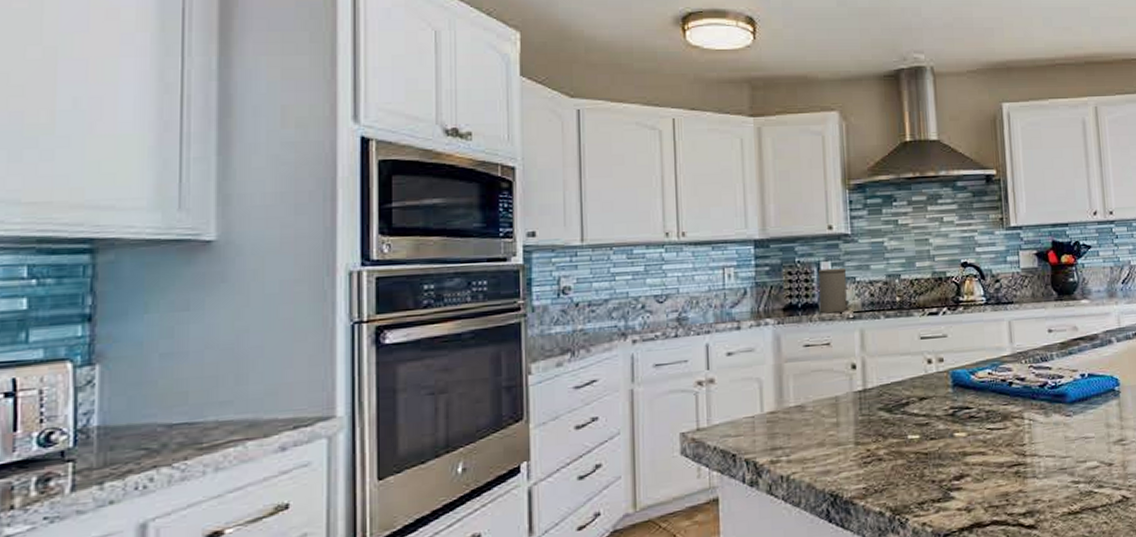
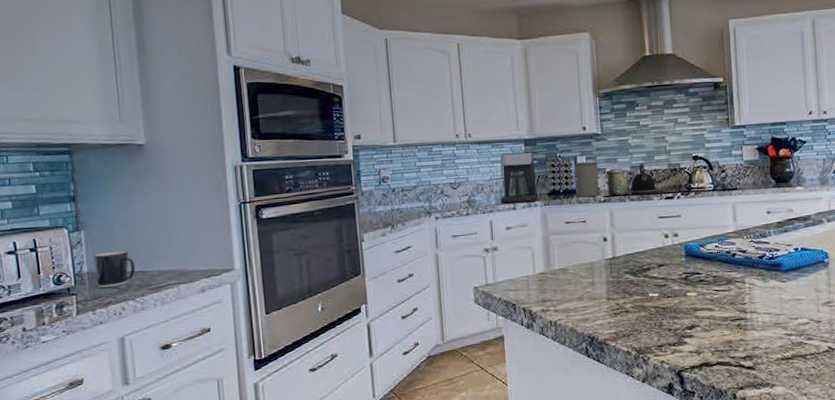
mug: none [110,392,179,450] -> present [93,250,136,289]
coffee maker: none [721,256,769,322] -> present [500,152,538,204]
canister: none [857,276,883,311] -> present [607,168,628,196]
kettle: none [886,270,917,311] -> present [630,163,656,195]

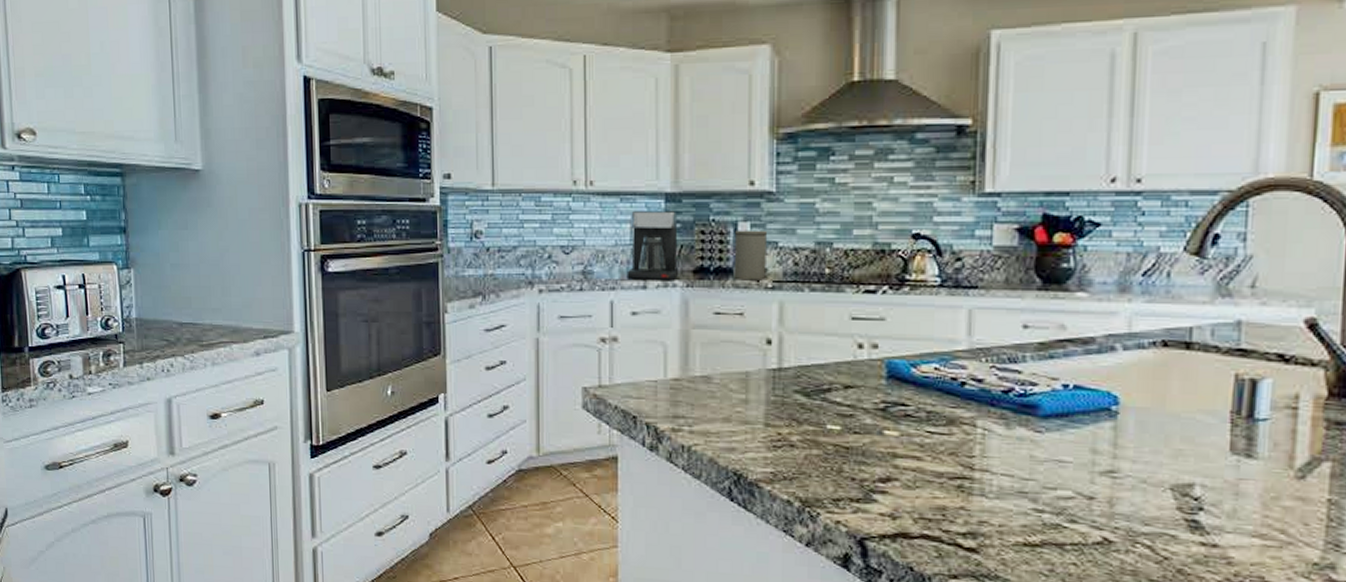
mug: present [93,250,136,289] -> none [142,296,186,339]
canister: present [607,168,628,196] -> none [779,243,809,281]
kettle: present [630,163,656,195] -> none [812,238,851,285]

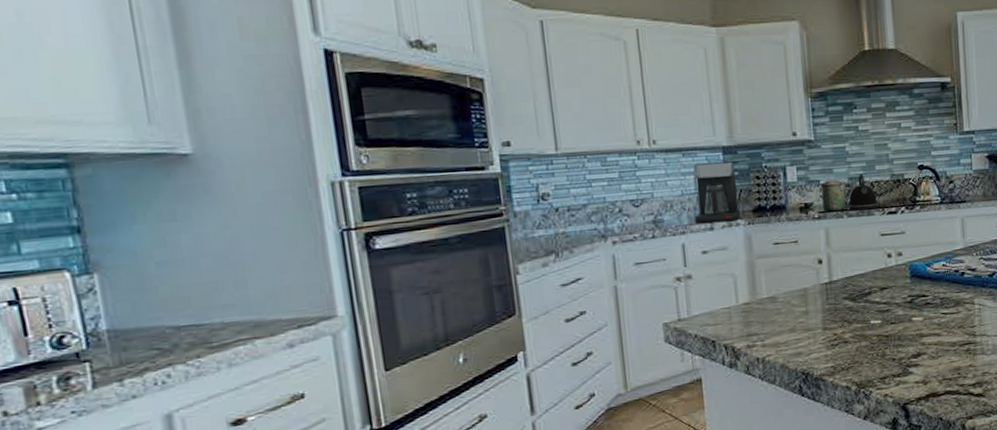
canister: present [734,230,768,281] -> none [783,171,813,215]
canister: none [779,243,809,281] -> present [821,179,846,211]
kettle: none [812,238,851,285] -> present [849,173,878,210]

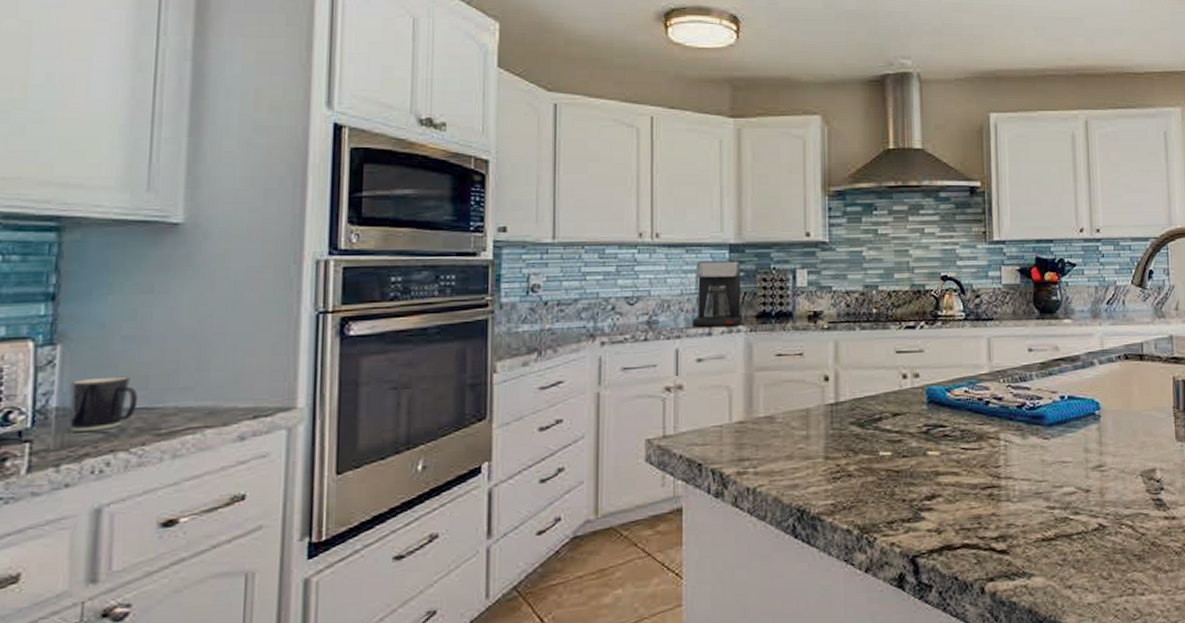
mug: none [115,297,185,351] -> present [69,376,138,433]
canister: present [821,179,846,211] -> none [833,286,859,322]
kettle: present [849,173,878,210] -> none [862,281,894,323]

